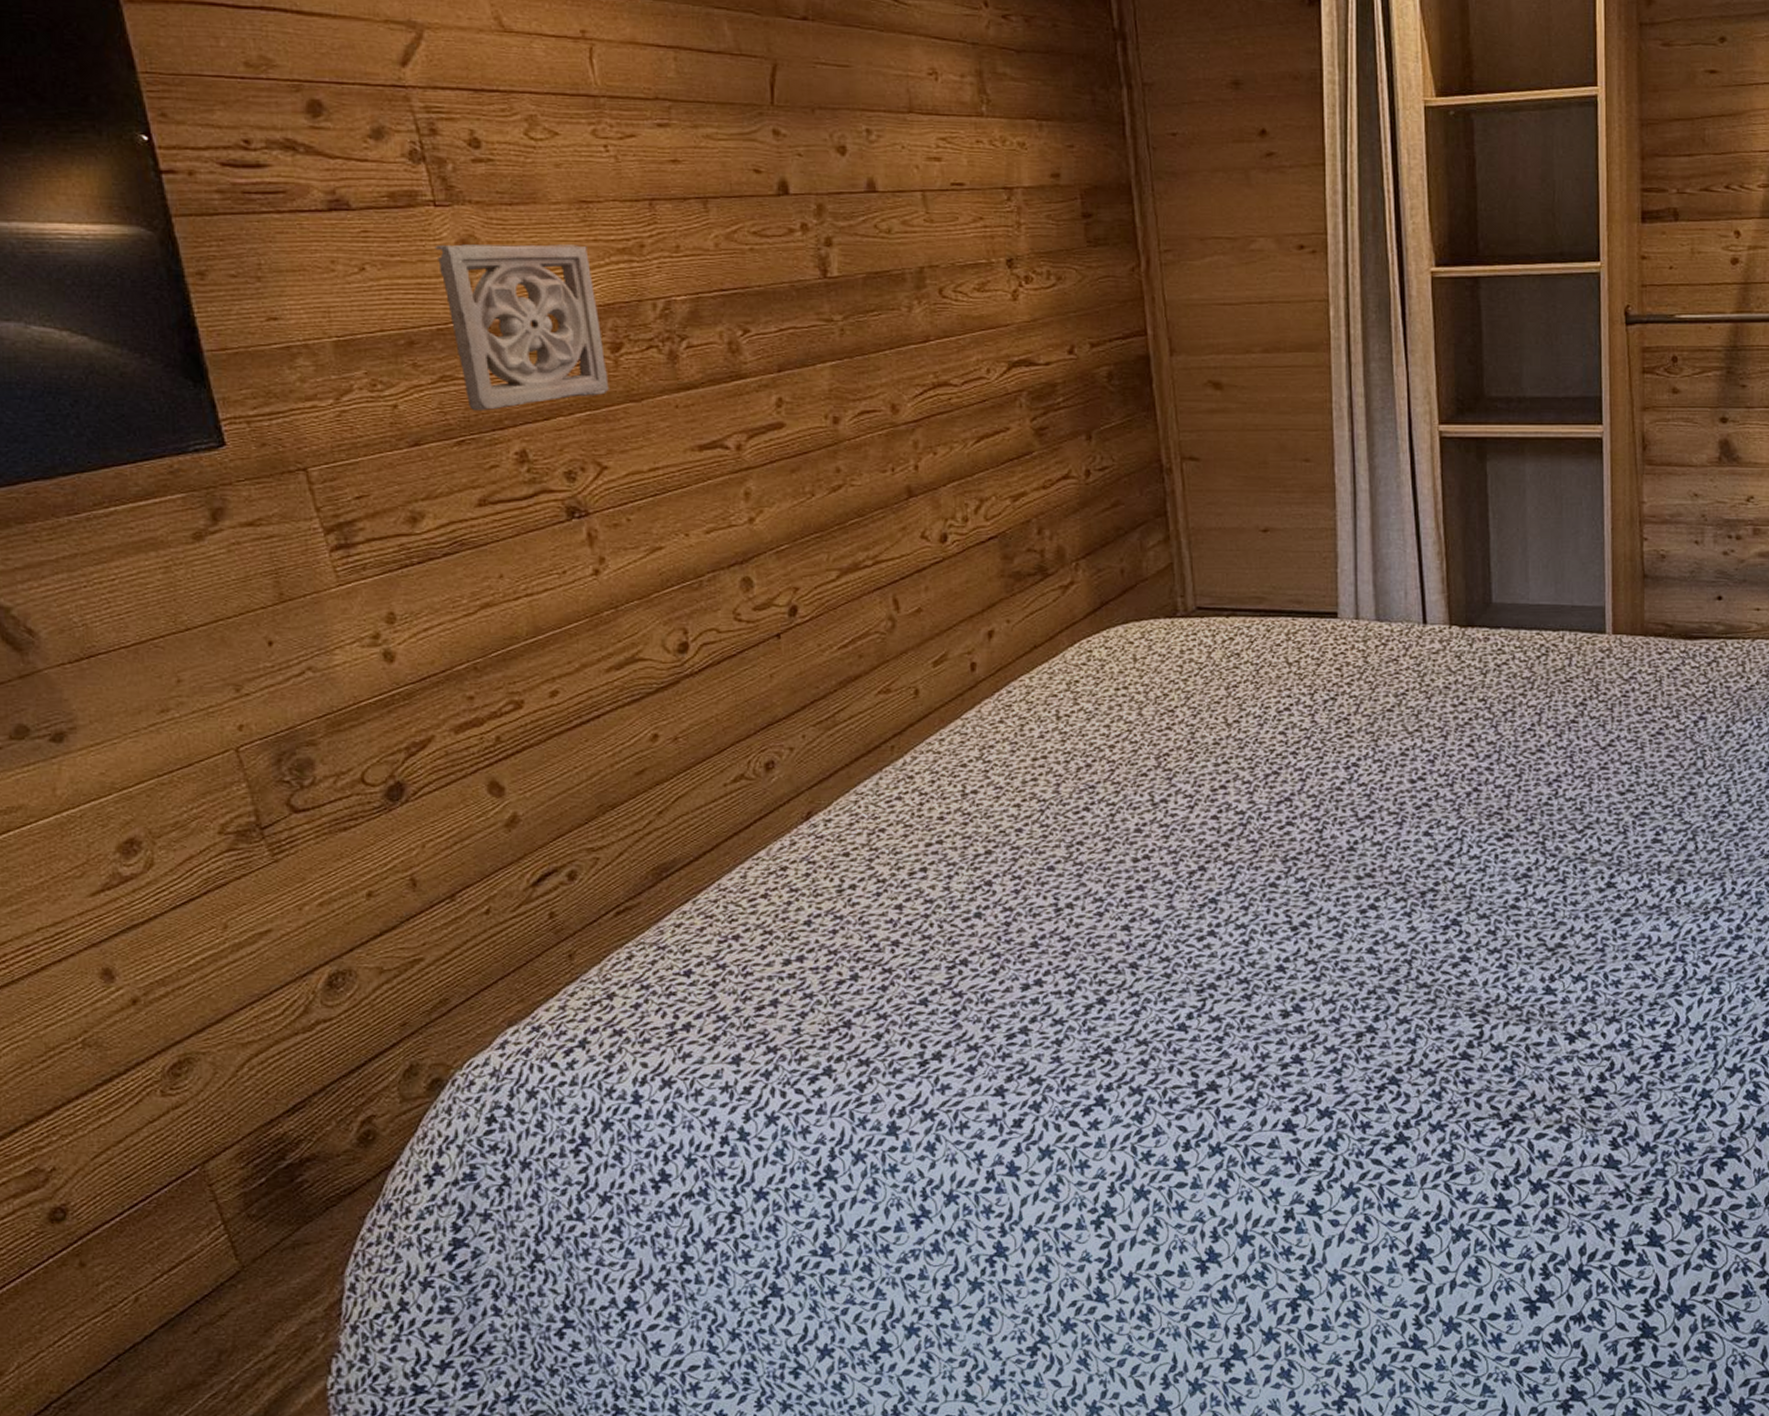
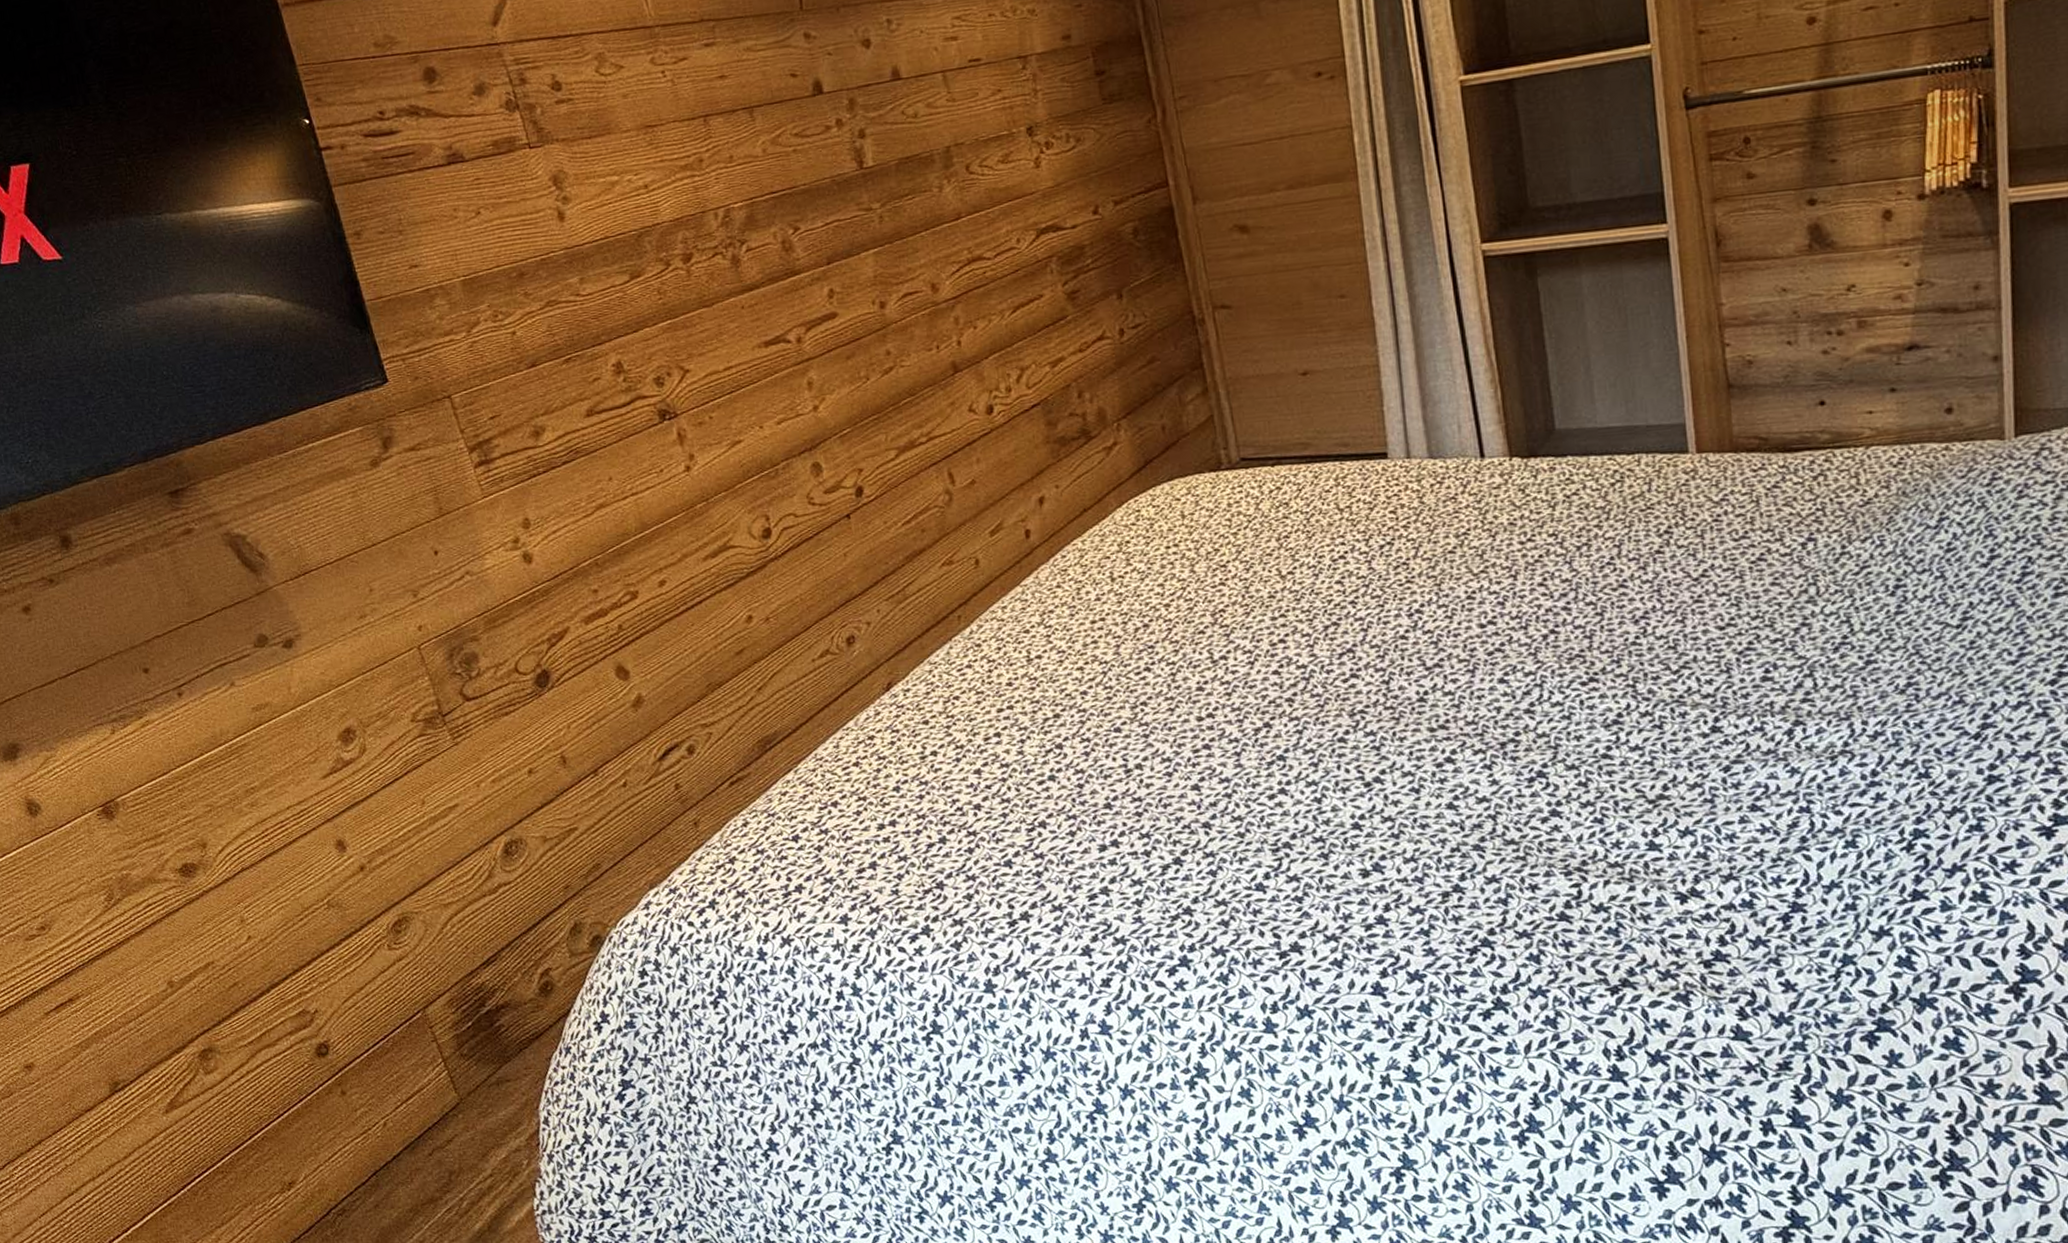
wall ornament: present [434,243,609,411] -> none [533,166,685,331]

